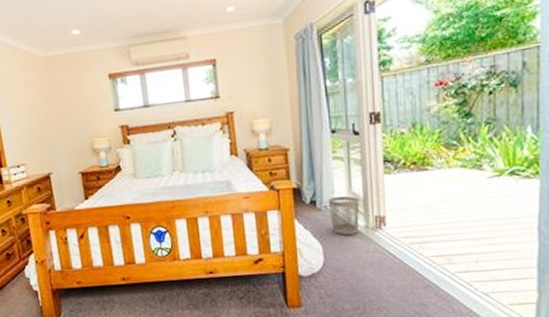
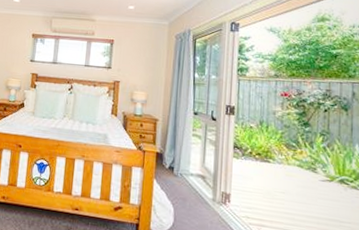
wastebasket: present [328,196,360,235] -> none [183,167,210,204]

